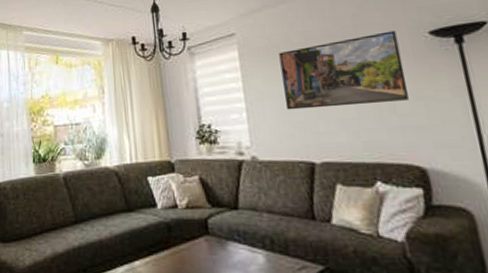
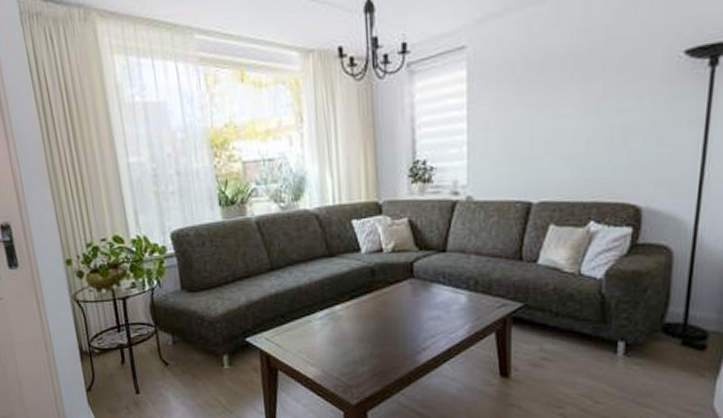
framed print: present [278,30,409,110] -> none [511,48,649,144]

